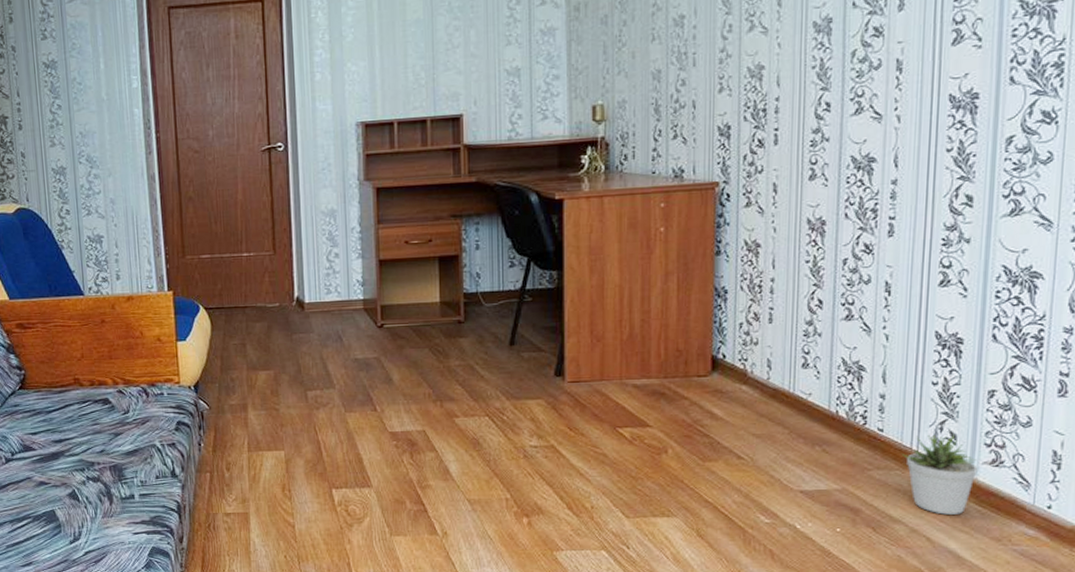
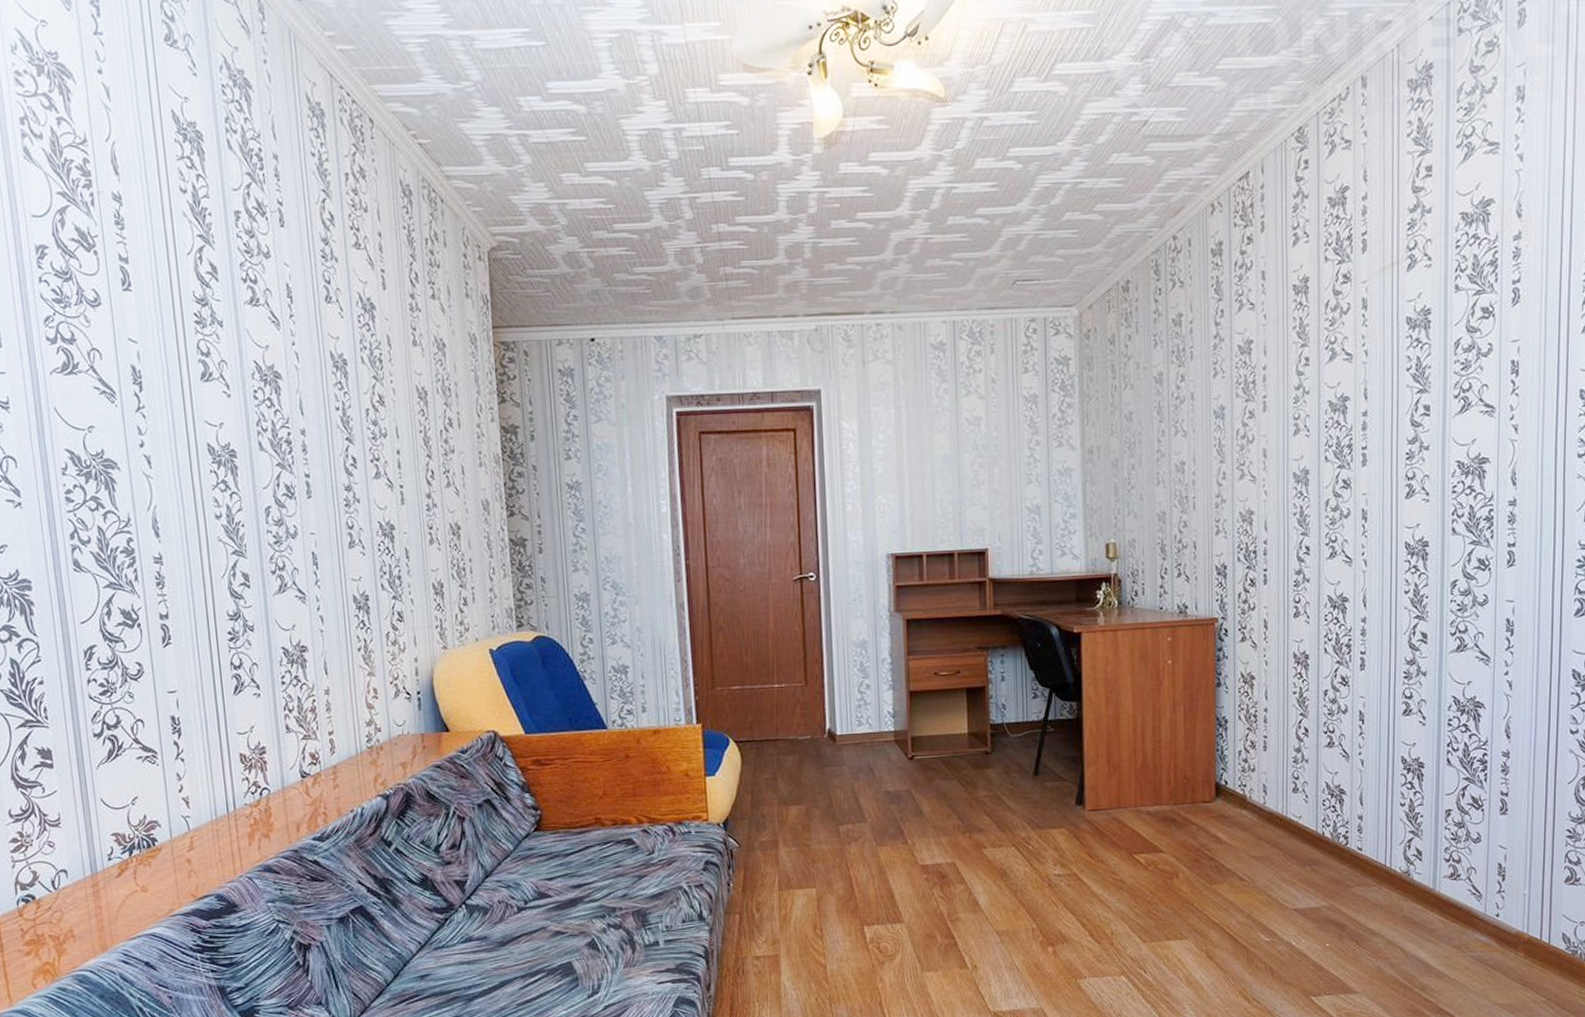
potted plant: present [901,435,978,515] -> none [1377,852,1440,926]

